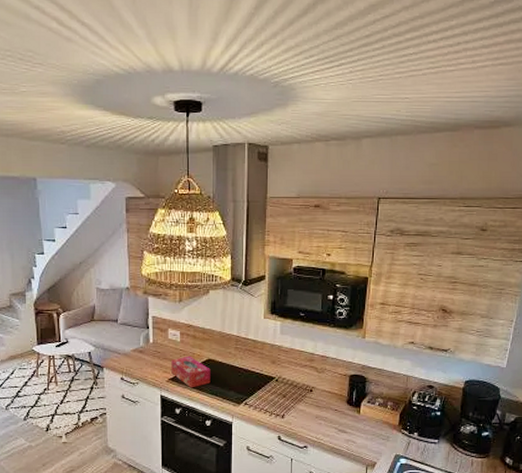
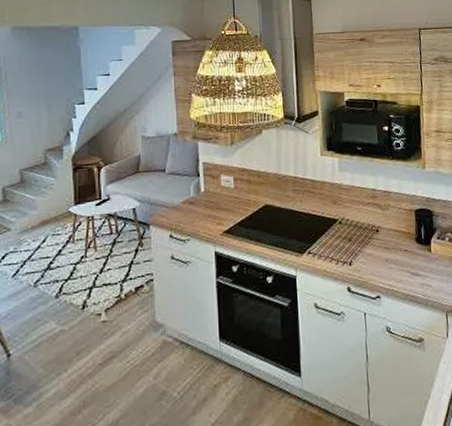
tissue box: present [171,356,211,388] -> none [225,203,269,241]

